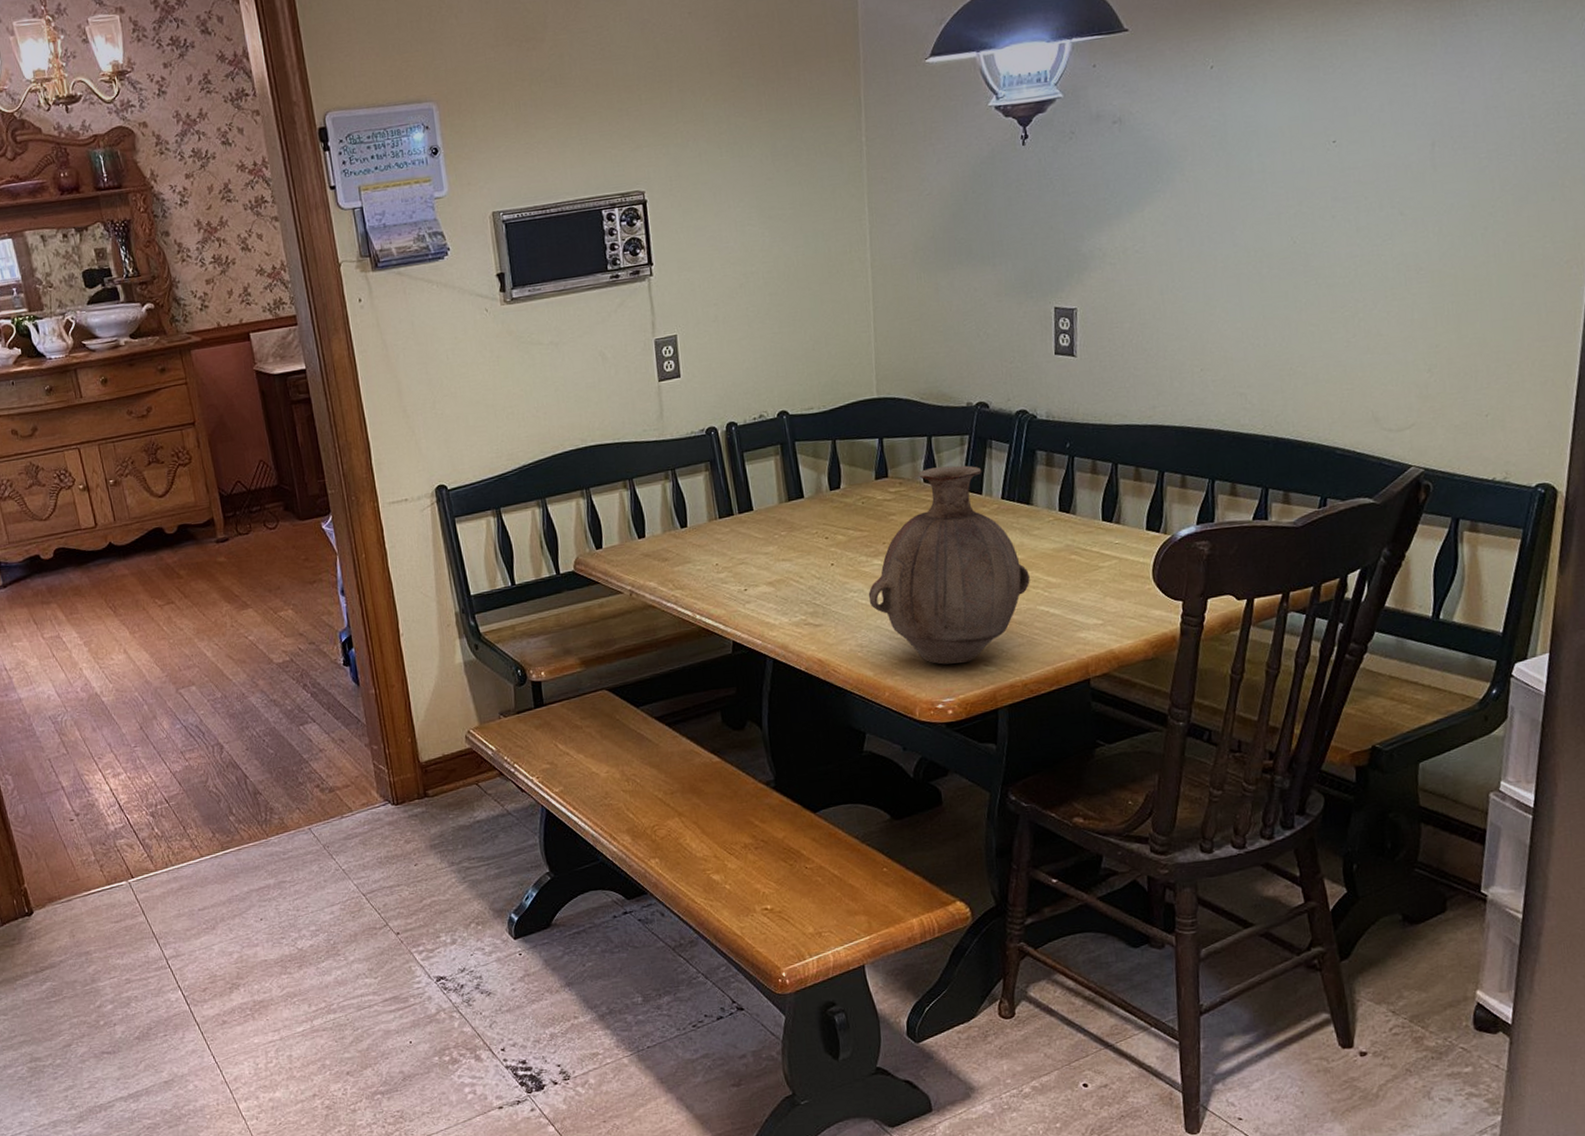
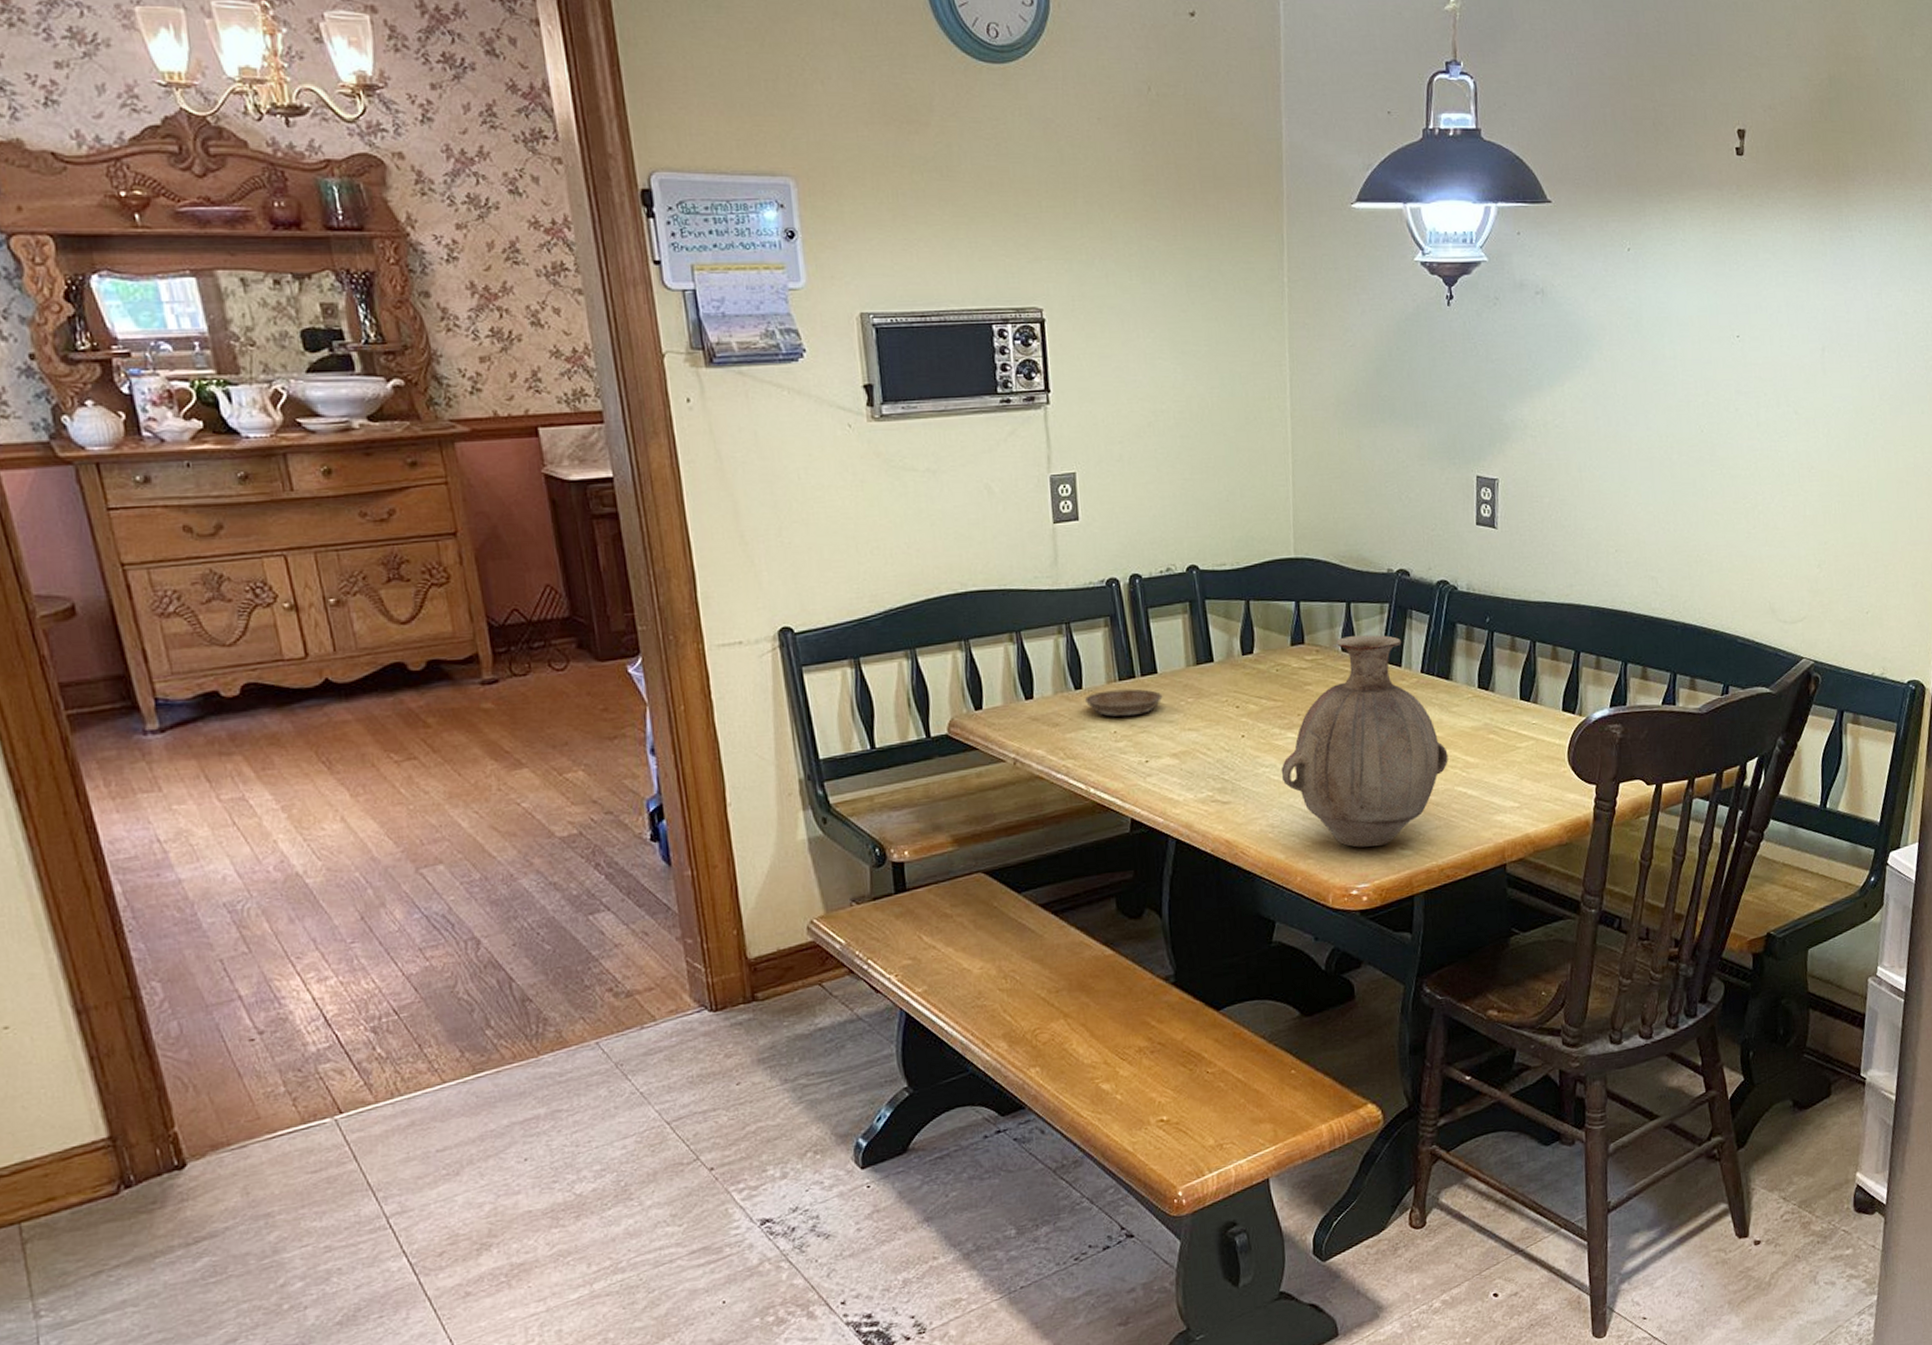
saucer: none [689,525,759,551] -> present [1084,688,1163,717]

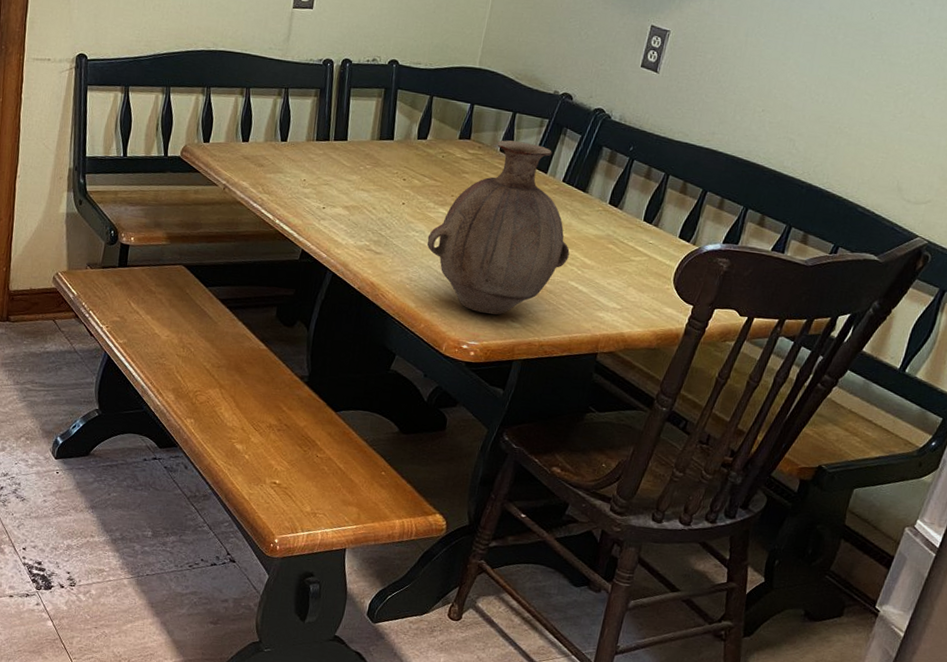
saucer: present [1084,688,1163,717] -> none [286,146,348,171]

